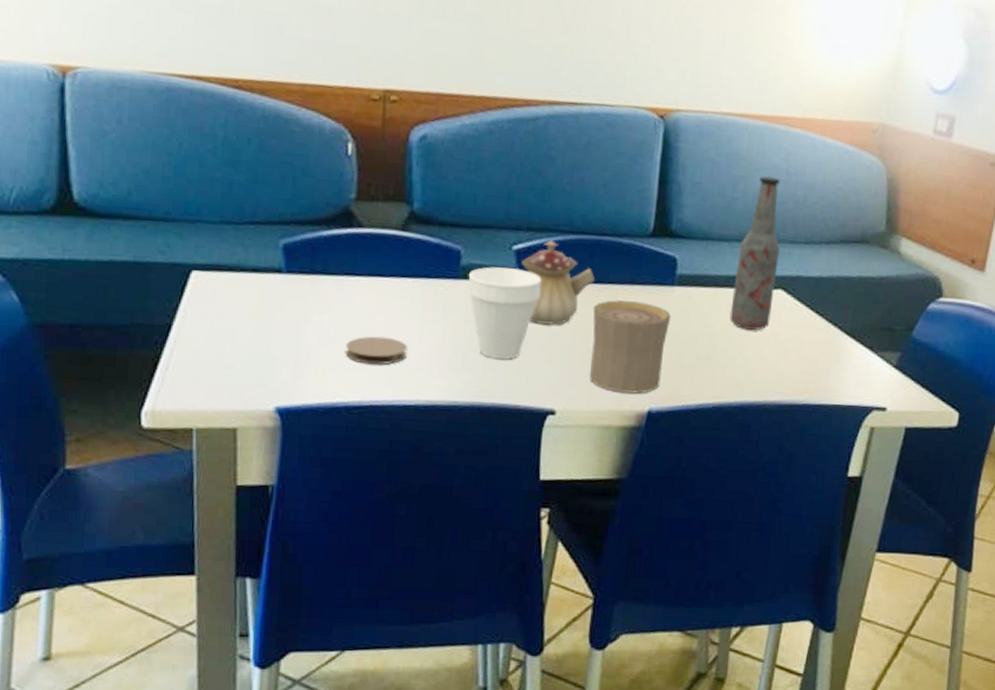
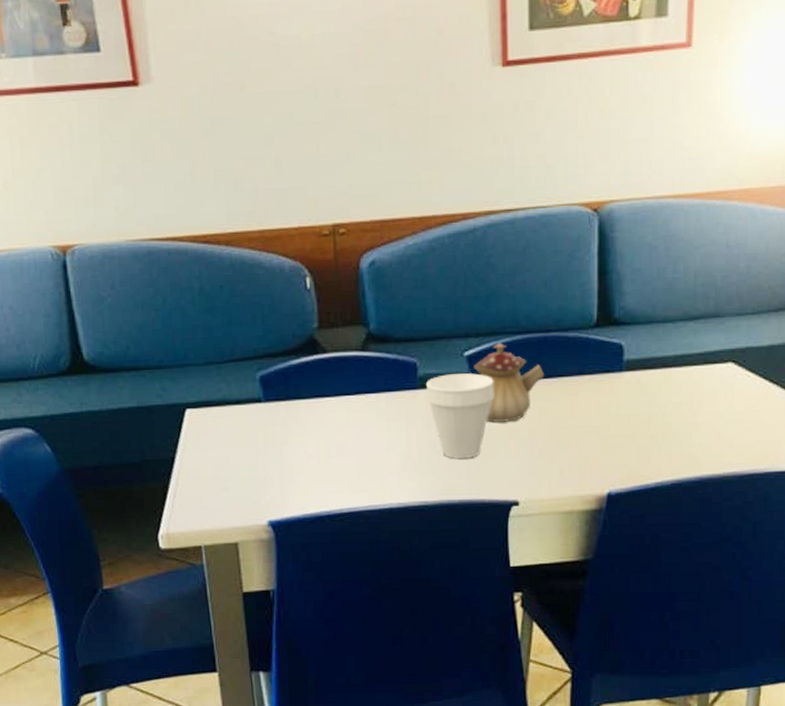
coaster: present [345,336,407,365] -> none [322,449,377,476]
cup: present [590,300,672,394] -> none [545,391,623,479]
bottle: present [729,176,780,330] -> none [681,253,726,405]

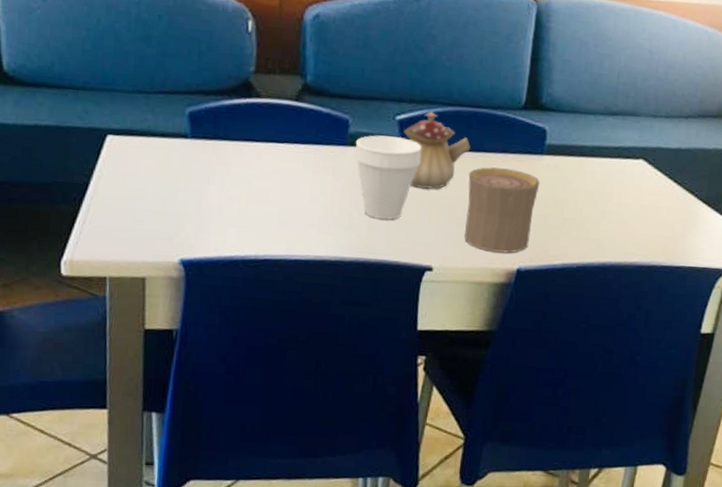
cup: none [545,391,623,479] -> present [464,167,541,253]

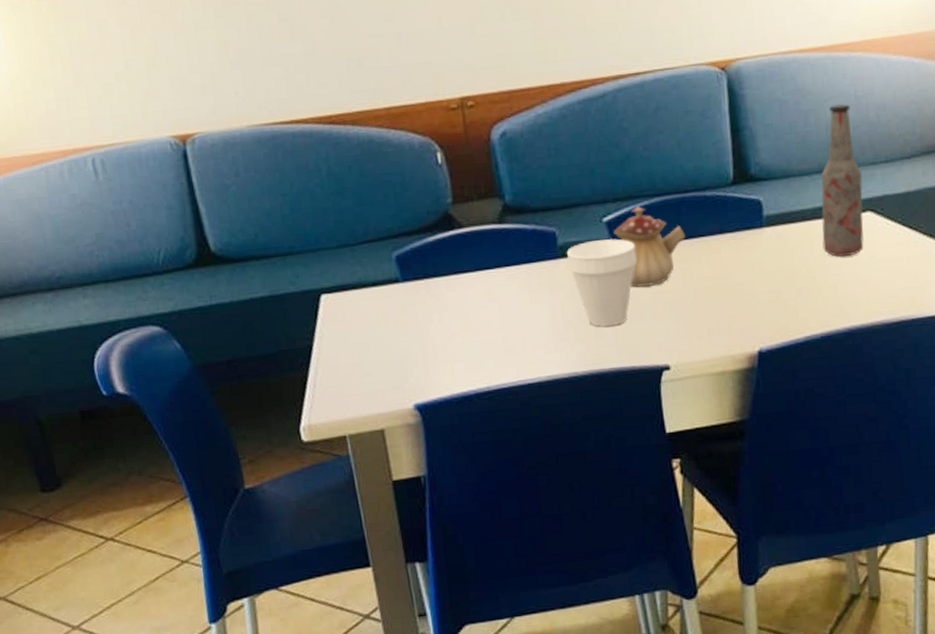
cup: present [464,167,541,253] -> none [688,248,766,339]
bottle: none [594,55,643,197] -> present [821,104,864,257]

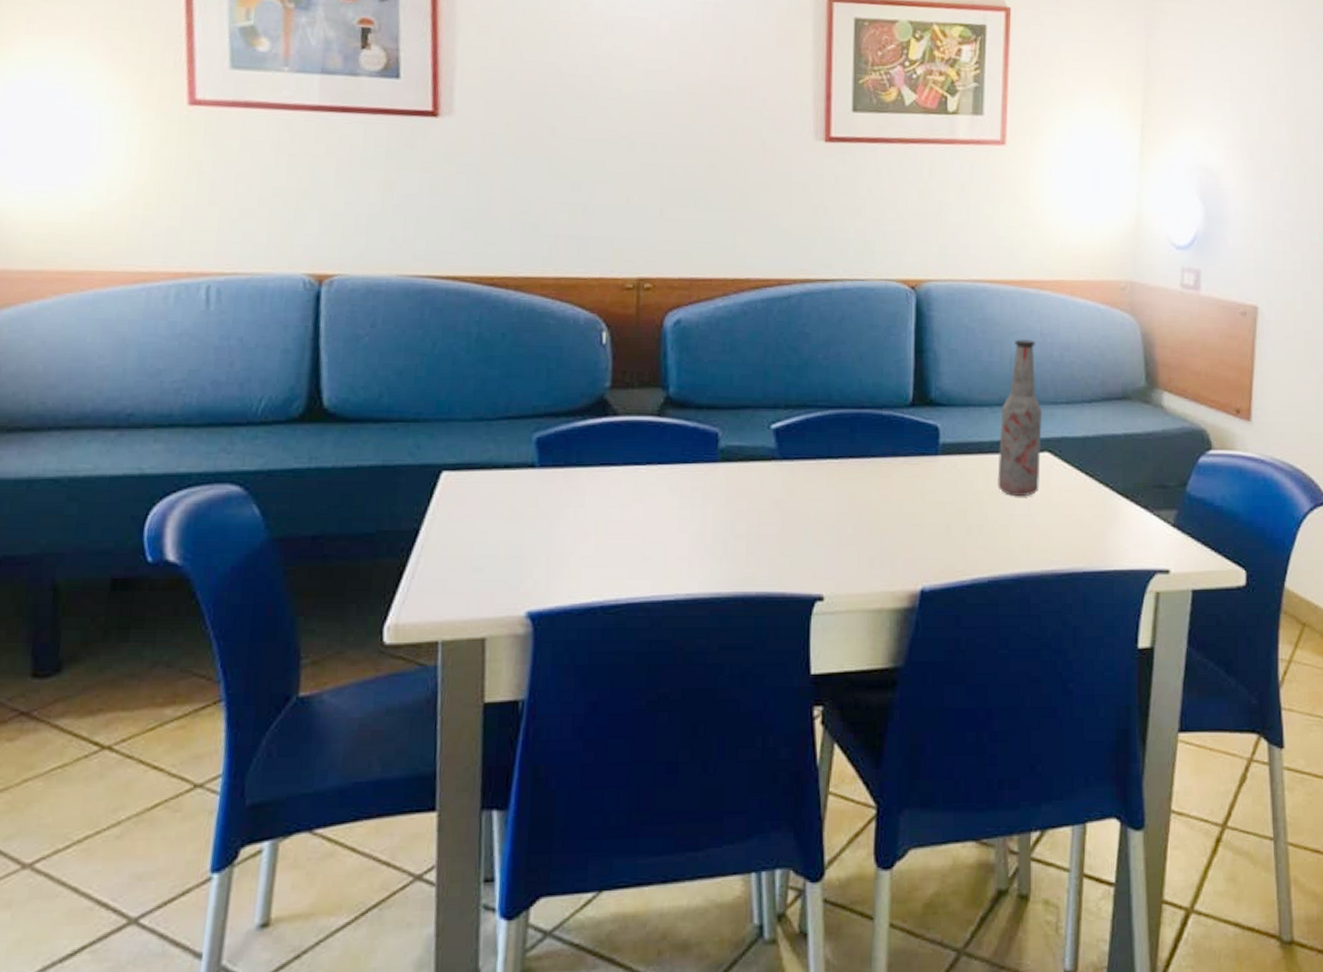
cup: present [566,239,637,327] -> none [726,447,802,544]
teapot: present [613,206,685,288] -> none [781,417,856,505]

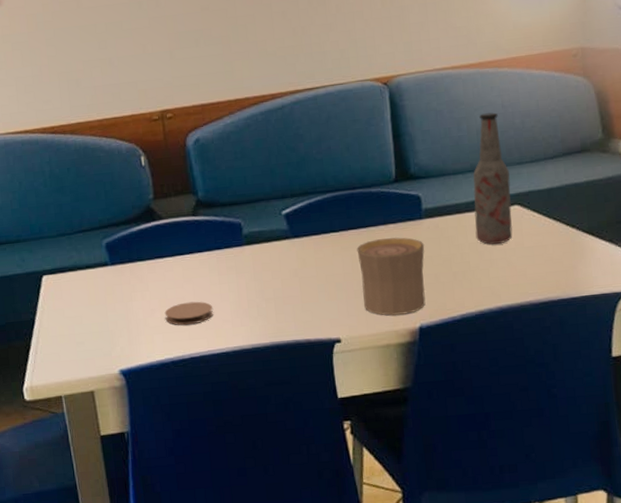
coaster: none [600,528,666,559] -> present [164,301,213,325]
cup: none [856,474,938,572] -> present [357,237,426,316]

